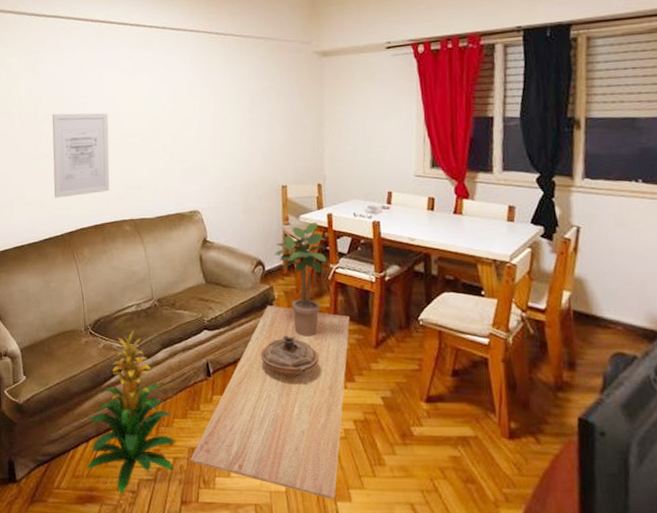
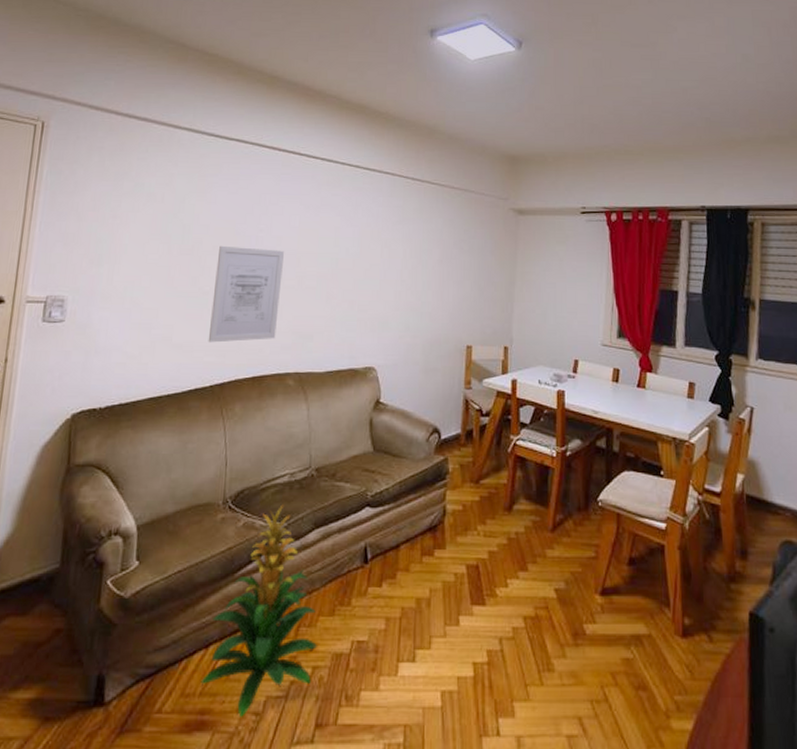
coffee table: present [191,306,350,499] -> none [333,480,527,715]
decorative bowl: present [260,334,319,374] -> none [427,514,491,562]
potted plant: present [275,222,326,337] -> none [453,387,508,517]

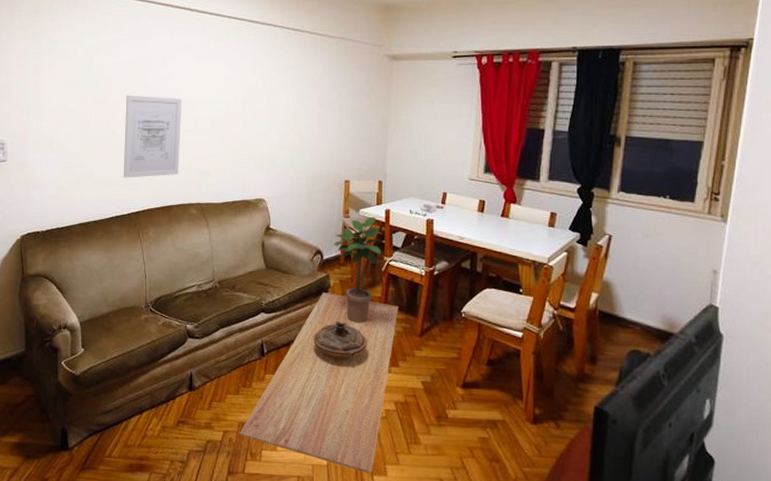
indoor plant: present [200,504,317,717] -> none [138,309,226,463]
coffee table: none [333,480,527,715] -> present [240,293,399,474]
decorative bowl: none [427,514,491,562] -> present [313,320,367,358]
potted plant: none [453,387,508,517] -> present [333,216,382,323]

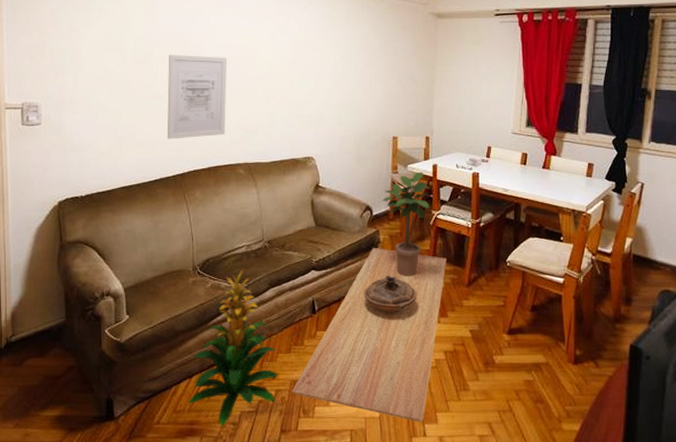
indoor plant: none [138,309,226,463] -> present [188,270,278,426]

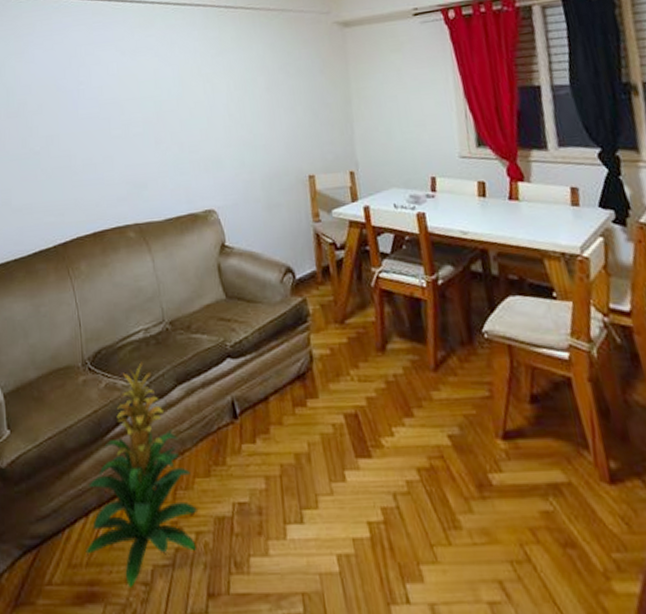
wall art: present [167,54,228,139] -> none [43,100,110,203]
coffee table: present [292,248,447,422] -> none [217,323,404,581]
decorative bowl: present [364,274,417,311] -> none [296,359,368,412]
potted plant: present [383,171,430,276] -> none [306,216,367,361]

